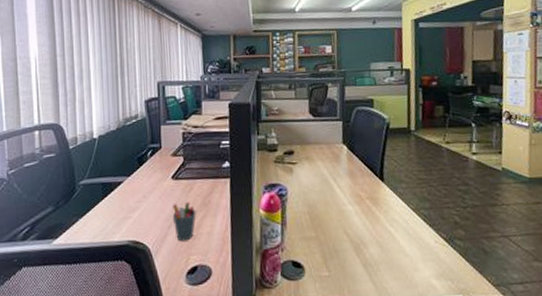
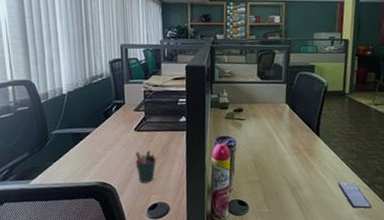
smartphone: none [409,236,453,270] -> present [337,181,372,209]

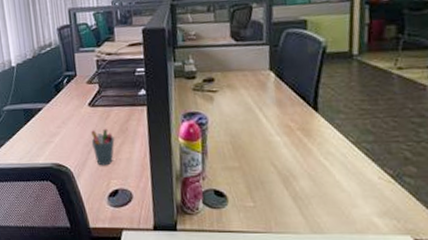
smartphone: present [337,181,372,209] -> none [347,171,400,209]

